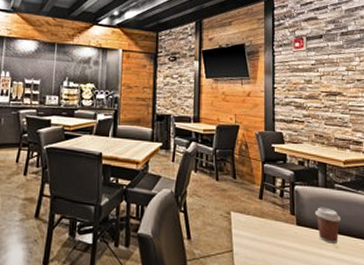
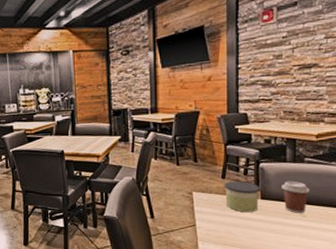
candle: none [261,202,295,240] -> present [224,181,259,213]

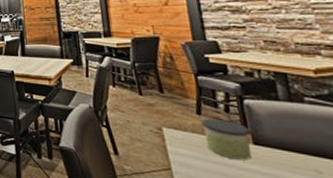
coffee cup: present [282,181,310,213] -> none [279,124,321,168]

